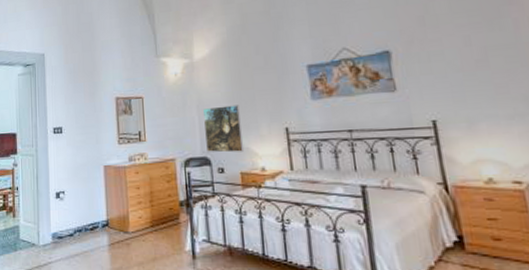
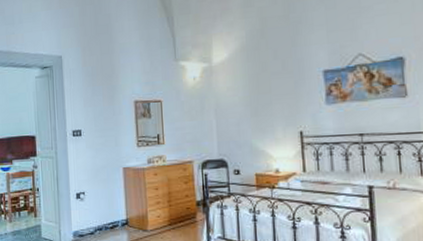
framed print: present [202,105,245,153] -> none [220,109,260,155]

